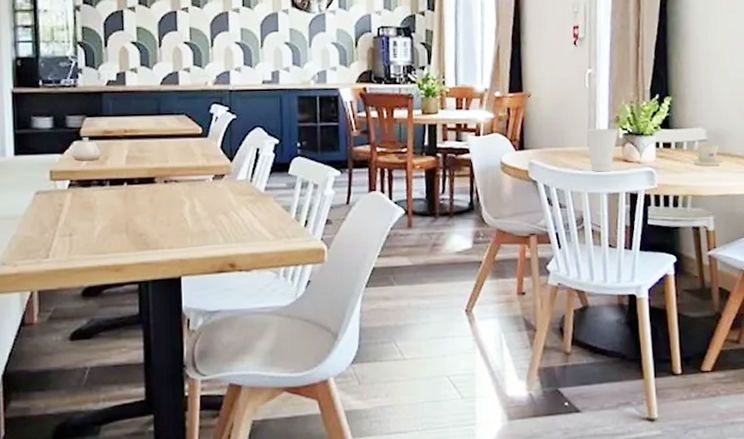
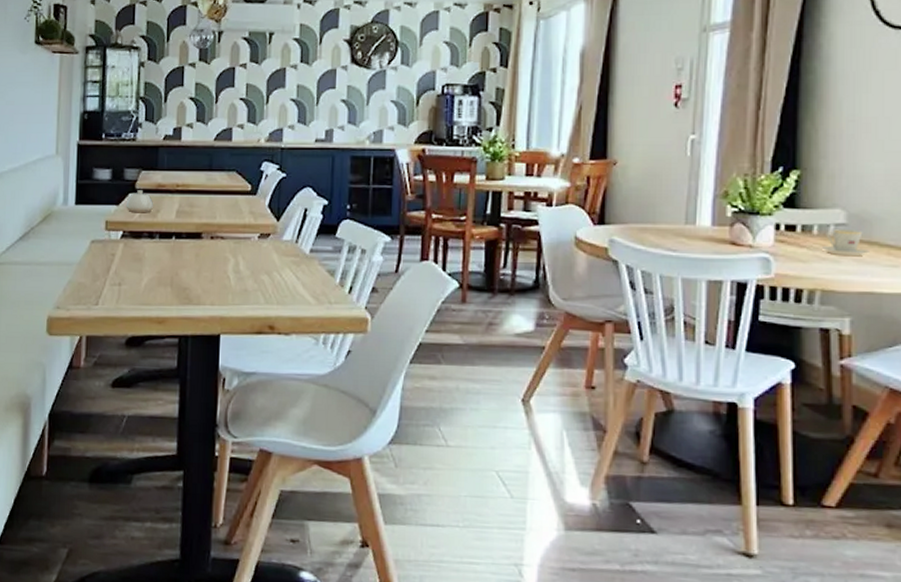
cup: present [586,128,618,172] -> none [684,204,726,255]

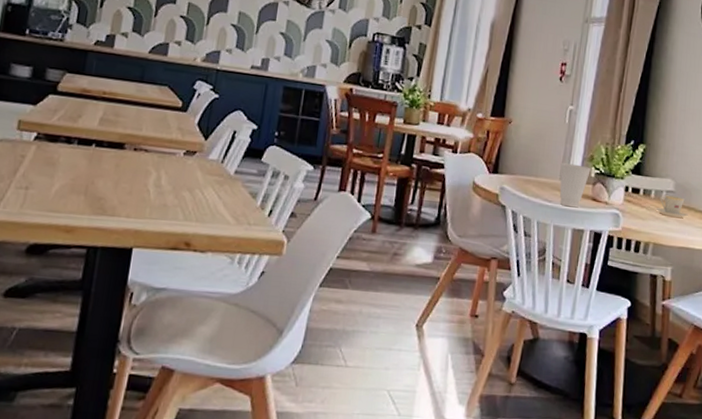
sugar bowl: present [126,190,154,213] -> none [43,92,76,117]
cup: none [684,204,726,255] -> present [559,162,591,208]

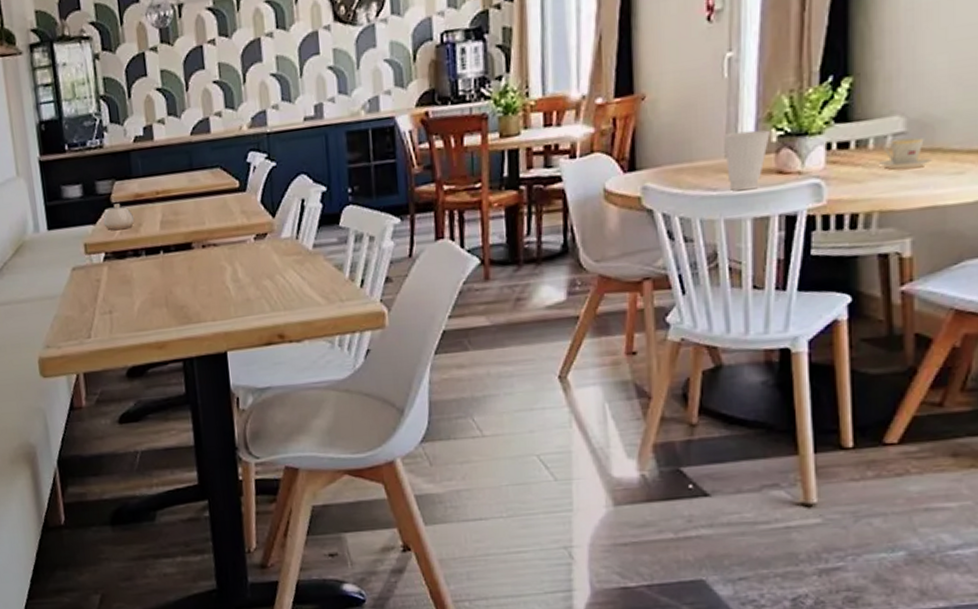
sugar bowl: none [43,92,76,117] -> present [103,203,135,230]

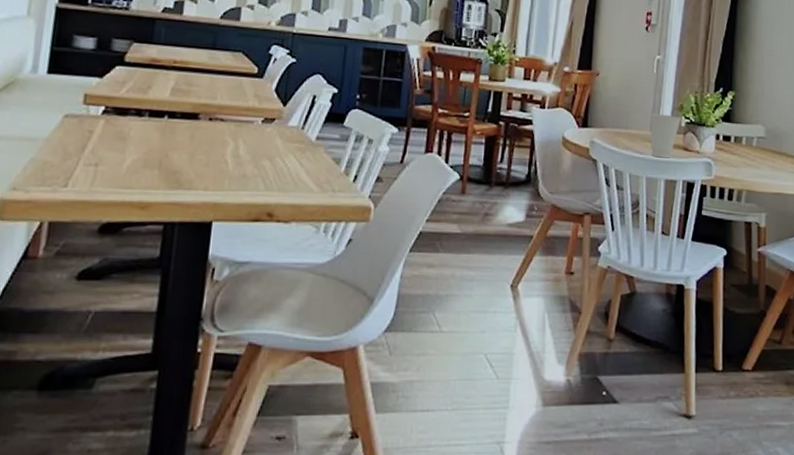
sugar bowl: present [103,203,135,230] -> none [111,63,146,89]
teacup: present [879,137,931,170] -> none [748,141,780,164]

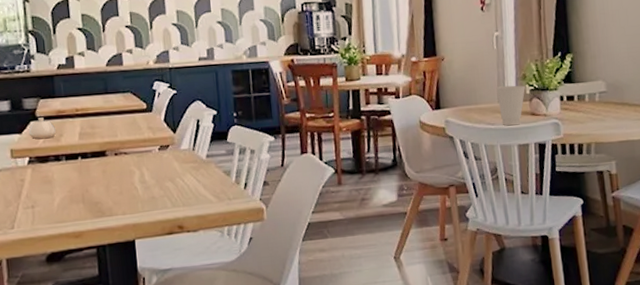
sugar bowl: none [111,63,146,89] -> present [28,117,57,139]

